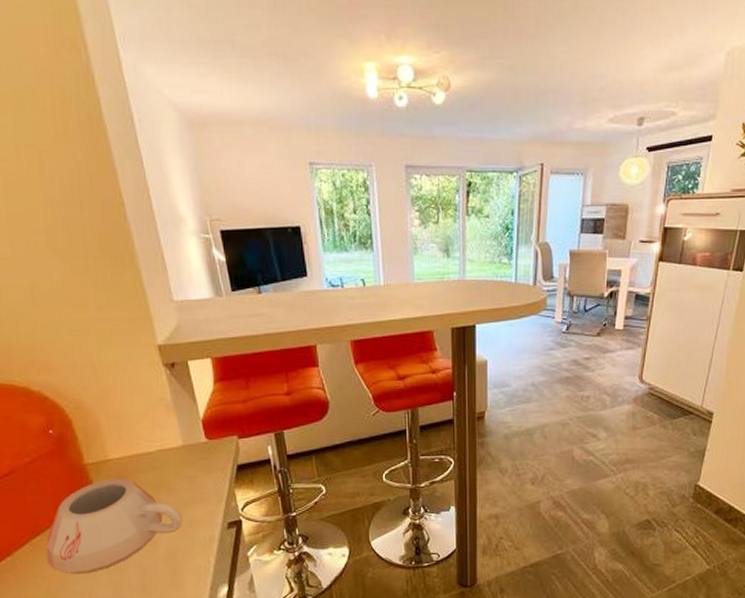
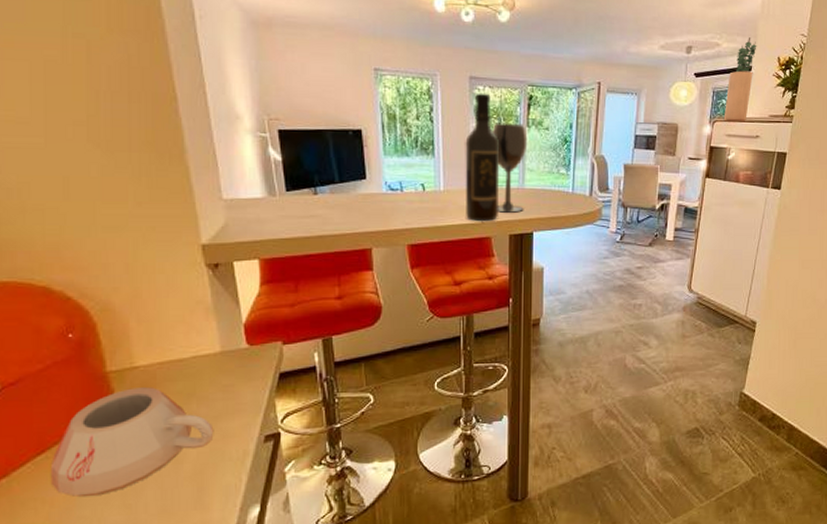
wine bottle: none [403,182,440,315] -> present [465,92,500,221]
wine glass: none [430,212,468,306] -> present [492,123,528,213]
vase: none [679,103,719,199] -> present [723,37,757,122]

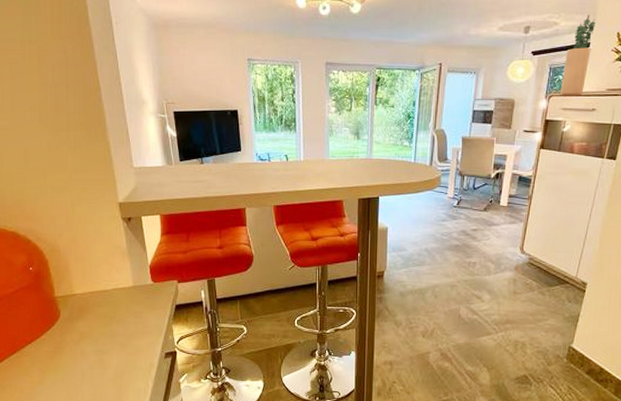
cup: present [50,387,214,497] -> none [19,310,129,387]
wine bottle: present [465,92,500,221] -> none [321,76,351,186]
wine glass: present [492,123,528,213] -> none [344,102,375,180]

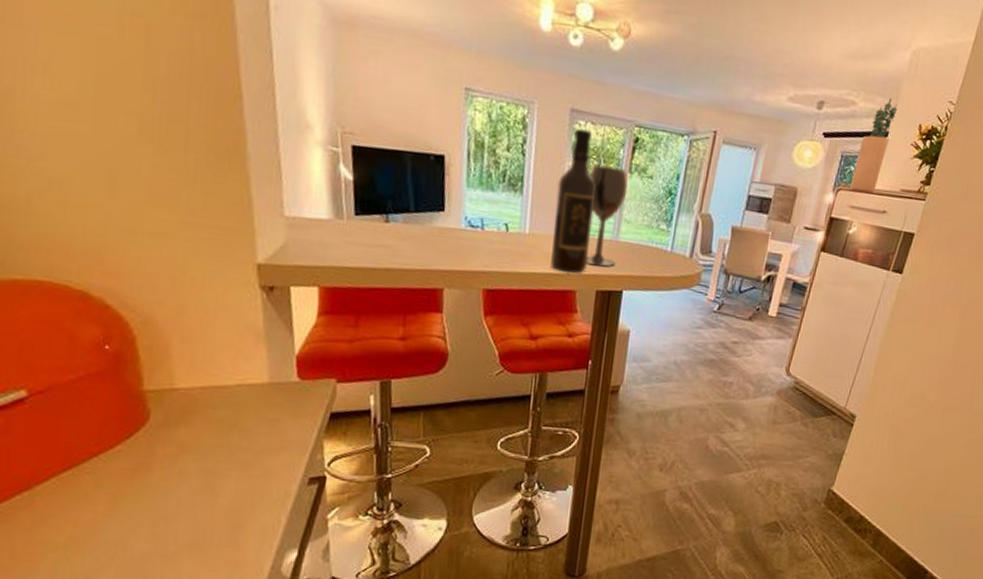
wine bottle: none [321,76,351,186] -> present [551,128,597,273]
wine glass: none [344,102,375,180] -> present [585,164,628,267]

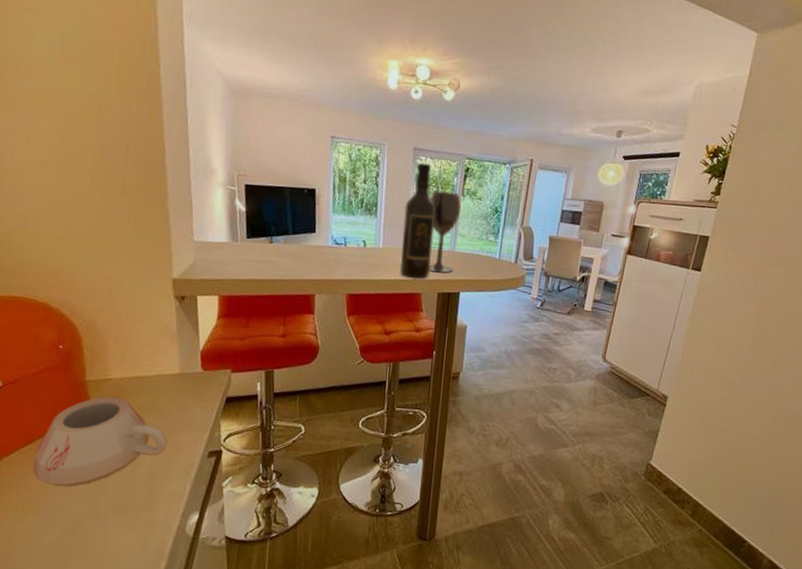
cup: none [75,411,255,521] -> present [32,397,167,486]
vase: present [849,98,898,194] -> none [648,125,686,205]

